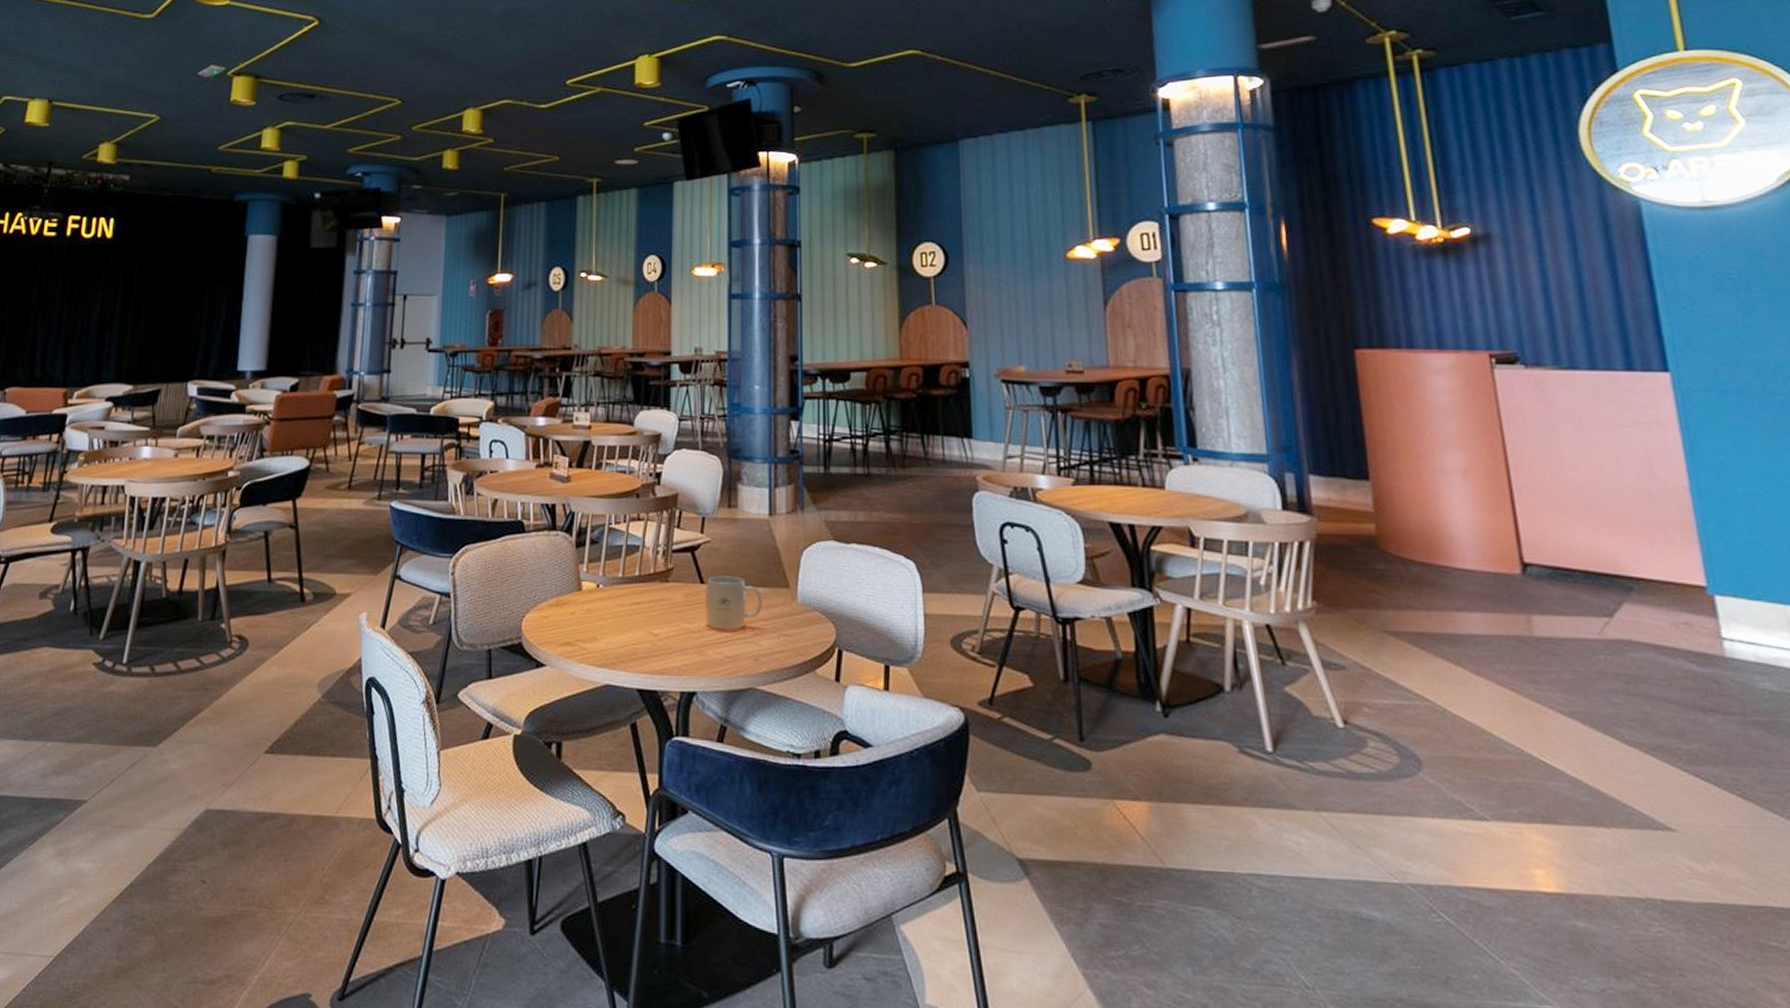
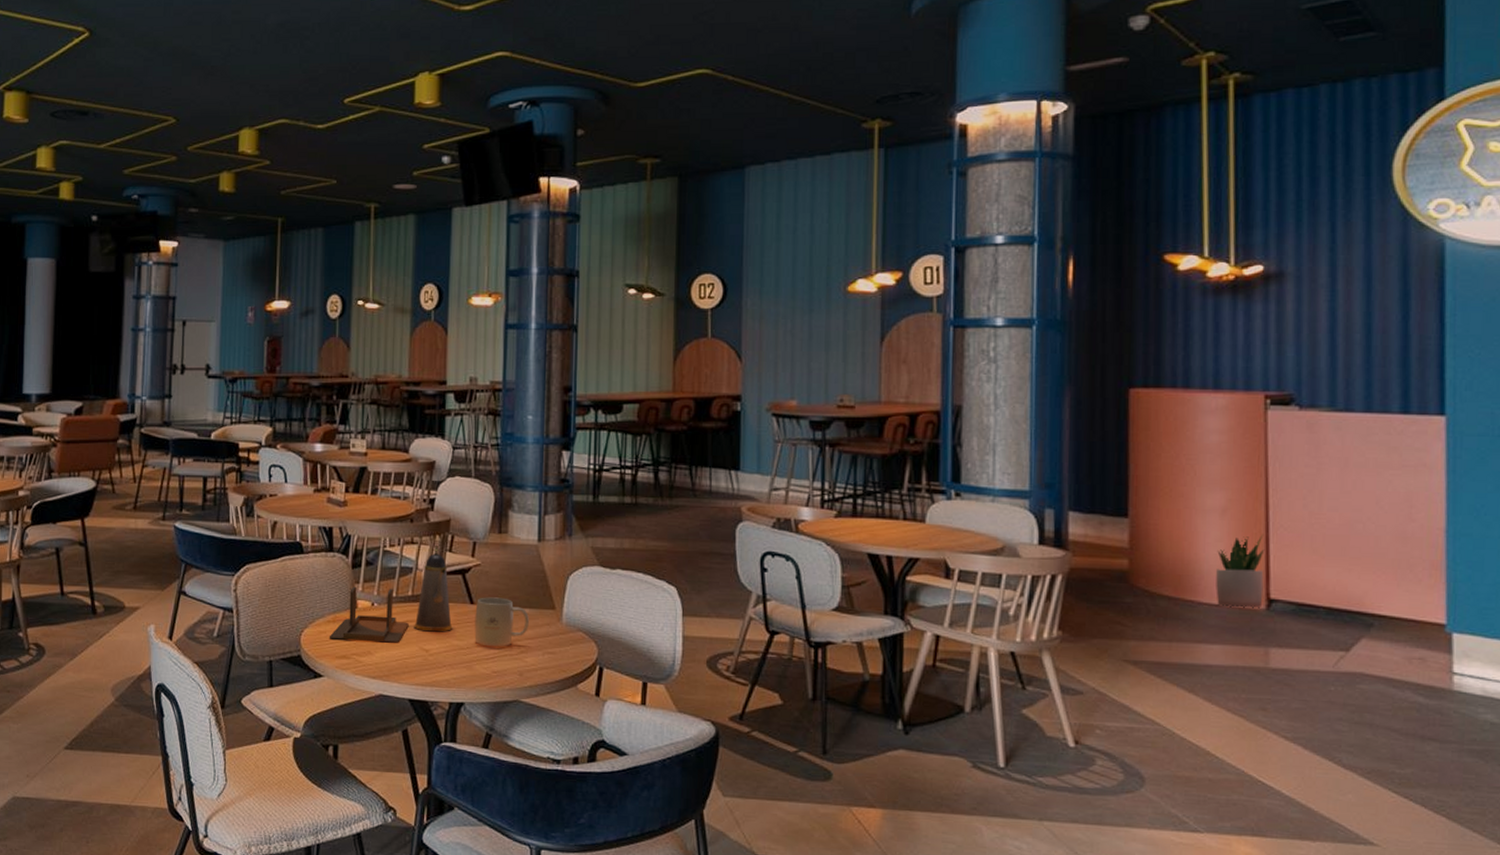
napkin holder: none [552,567,636,628] -> present [329,586,409,643]
coffee pot: none [641,522,683,615] -> present [414,546,453,632]
planter: none [1464,495,1517,573] -> present [1216,534,1265,608]

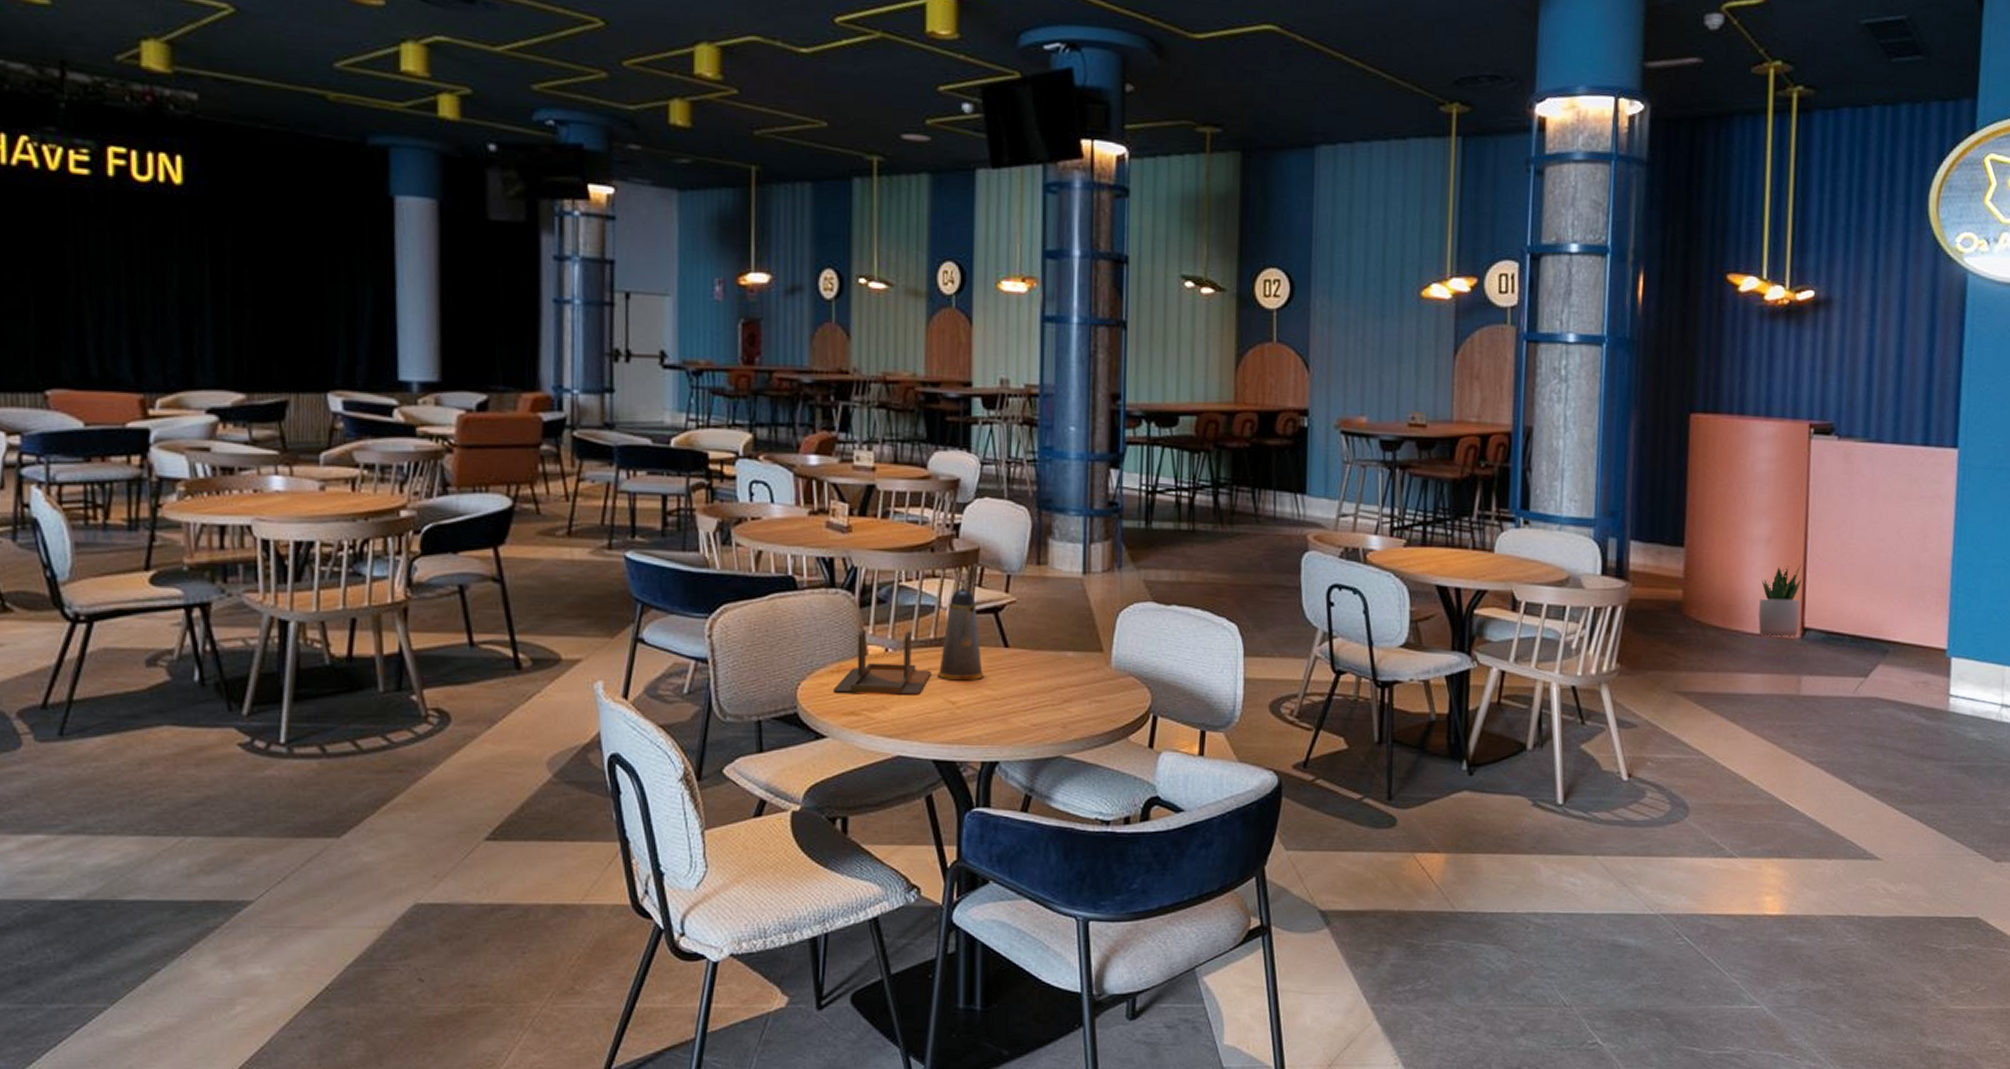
mug: present [474,597,529,647] -> none [1010,639,1073,696]

